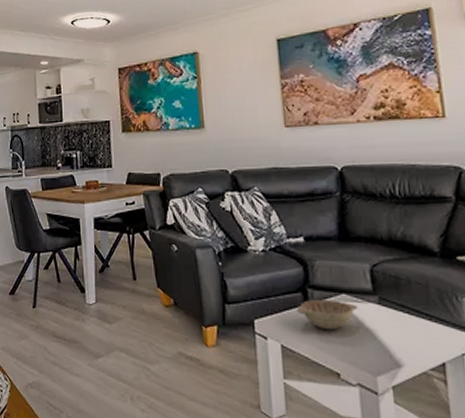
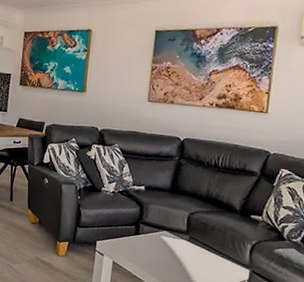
decorative bowl: present [297,299,359,331] -> none [129,232,174,255]

